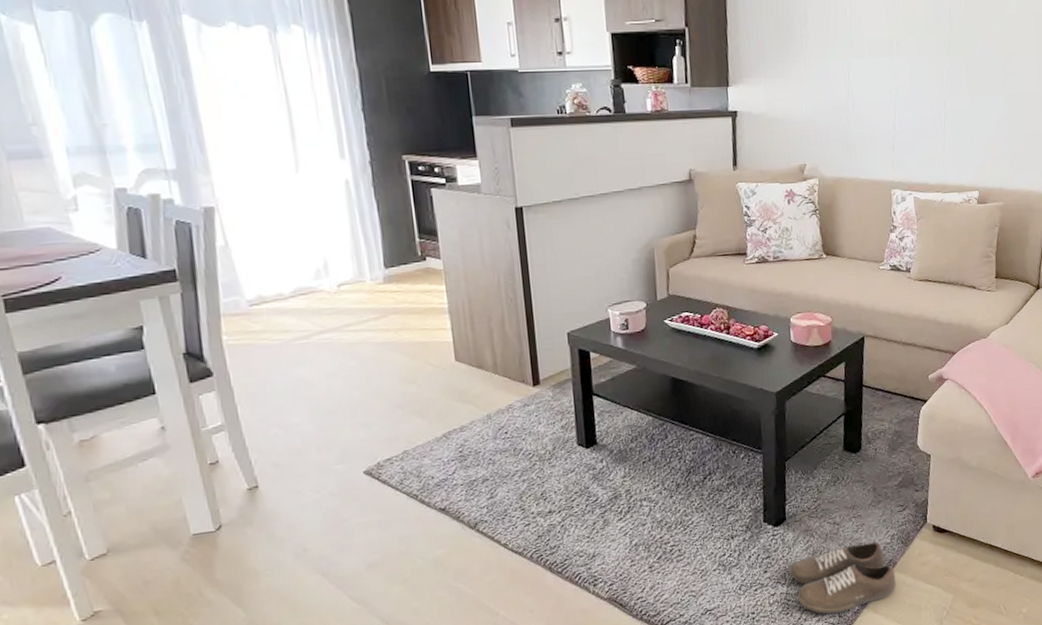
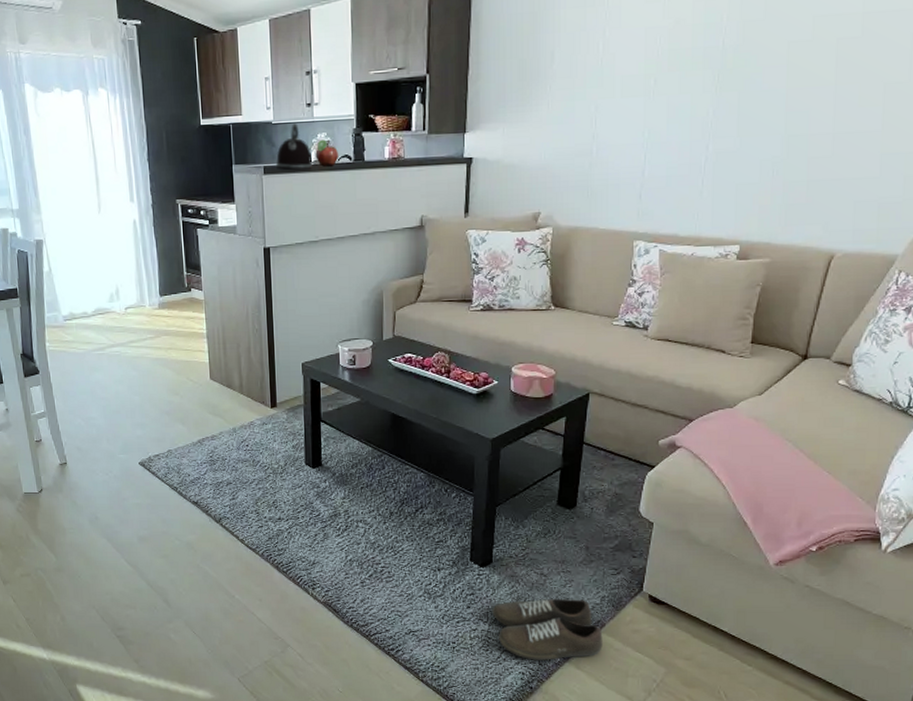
kettle: none [524,71,569,124] -> present [275,122,313,171]
fruit: none [570,90,597,120] -> present [315,139,339,168]

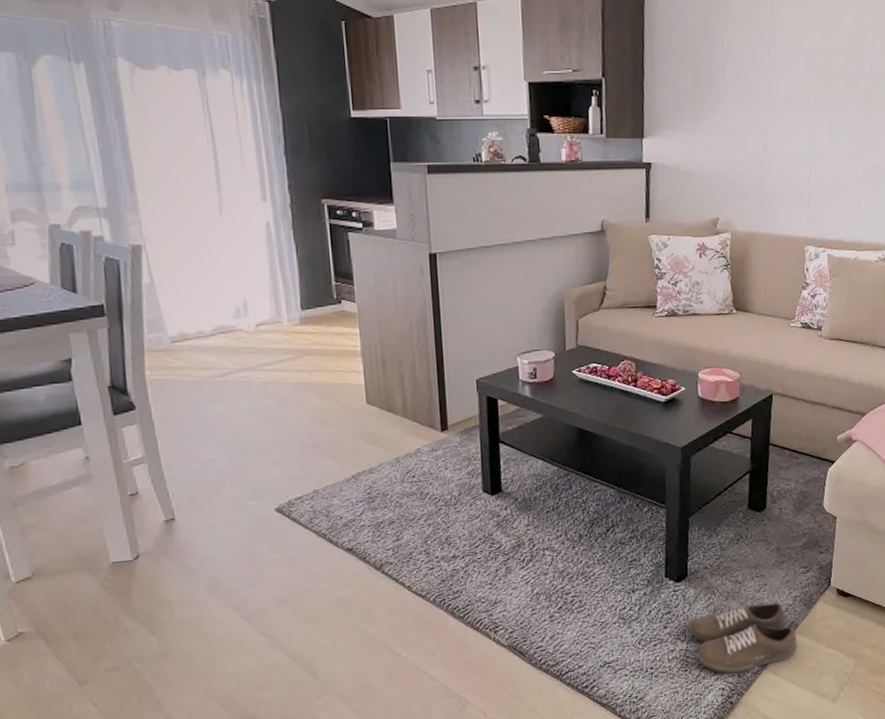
kettle: present [275,122,313,171] -> none [441,119,484,171]
fruit: present [315,139,339,168] -> none [486,139,513,169]

